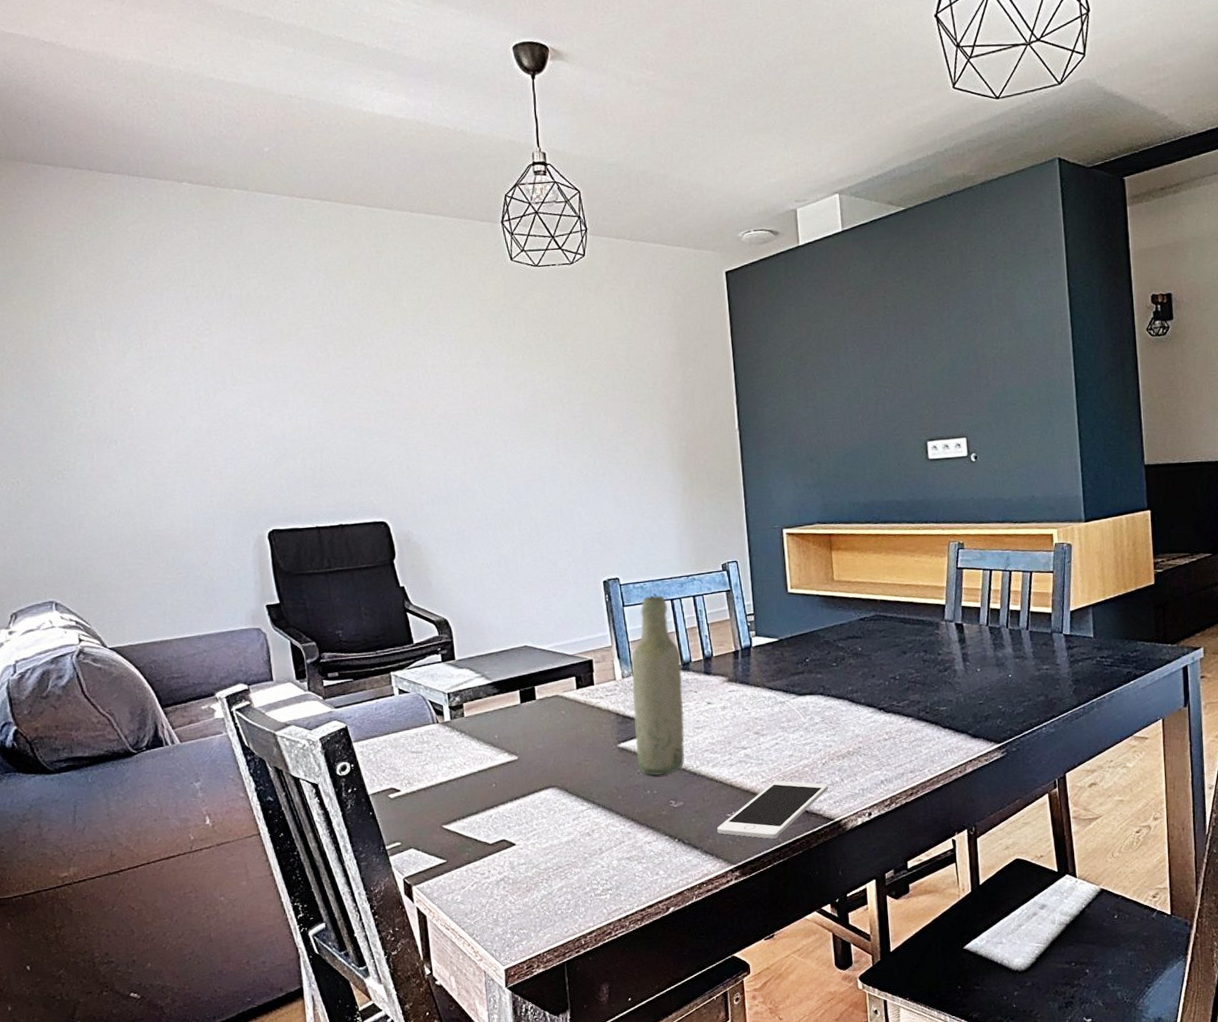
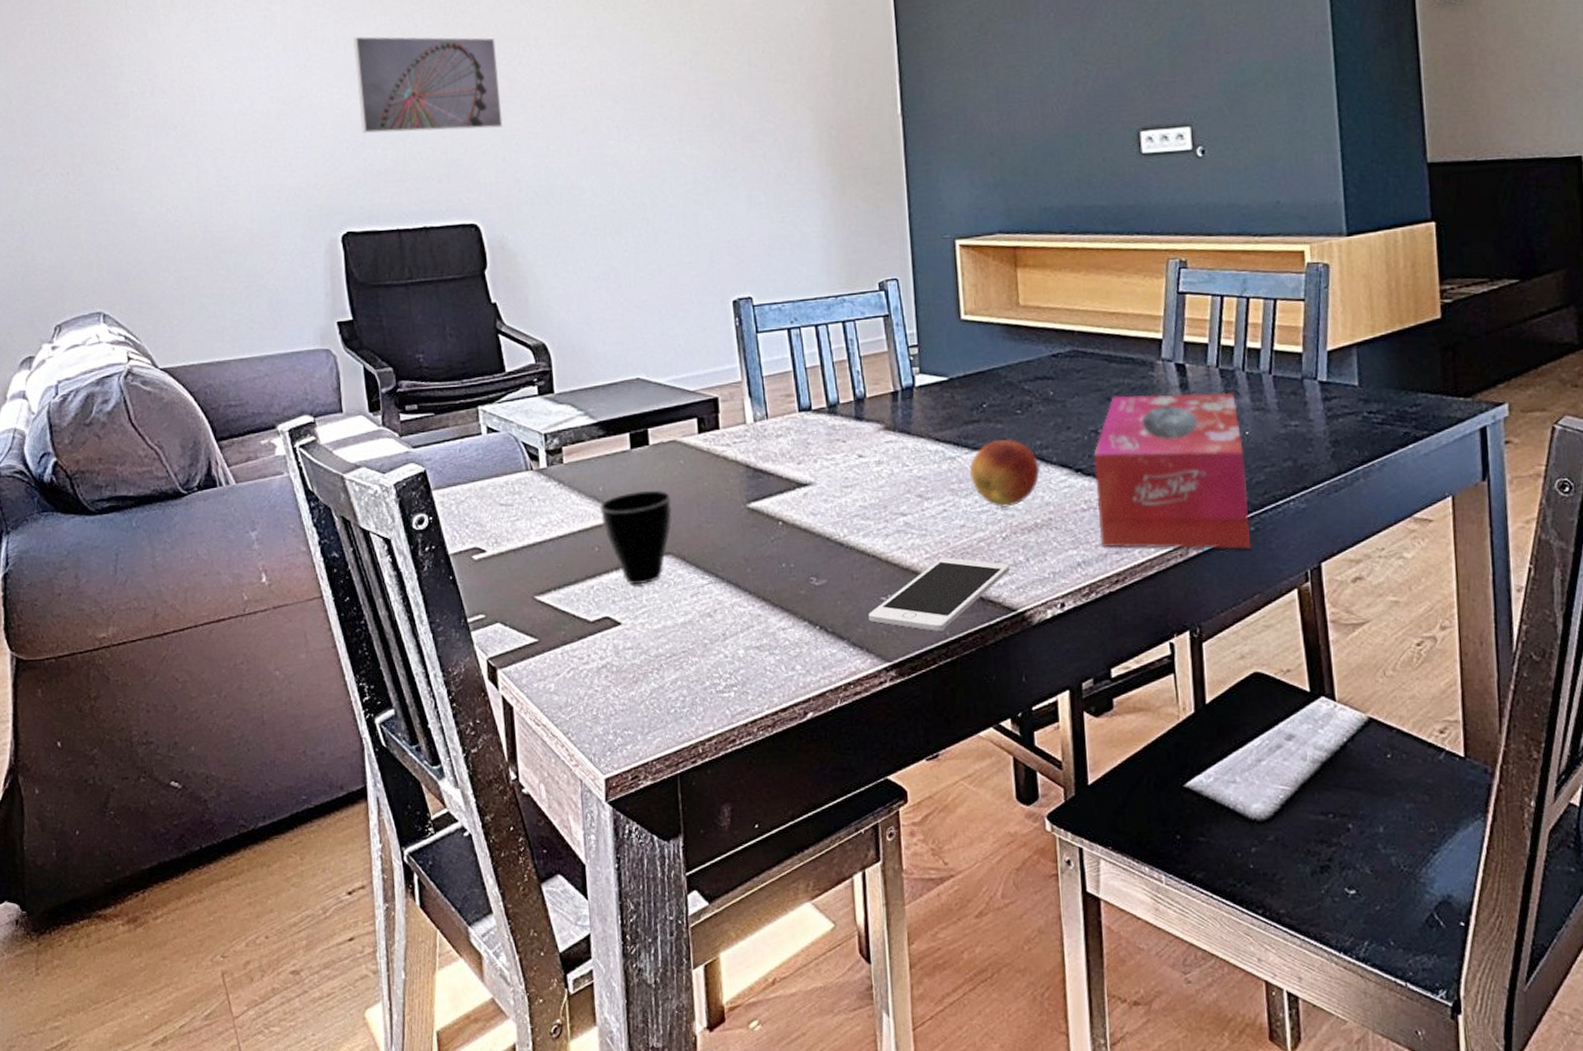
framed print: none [273,364,406,446] -> present [353,36,503,133]
cup: none [496,736,556,813] -> present [600,490,672,585]
bottle: present [631,595,685,776] -> none [765,320,830,545]
fruit: none [796,686,851,740] -> present [969,439,1040,508]
tissue box: none [893,644,1013,769] -> present [1093,392,1250,549]

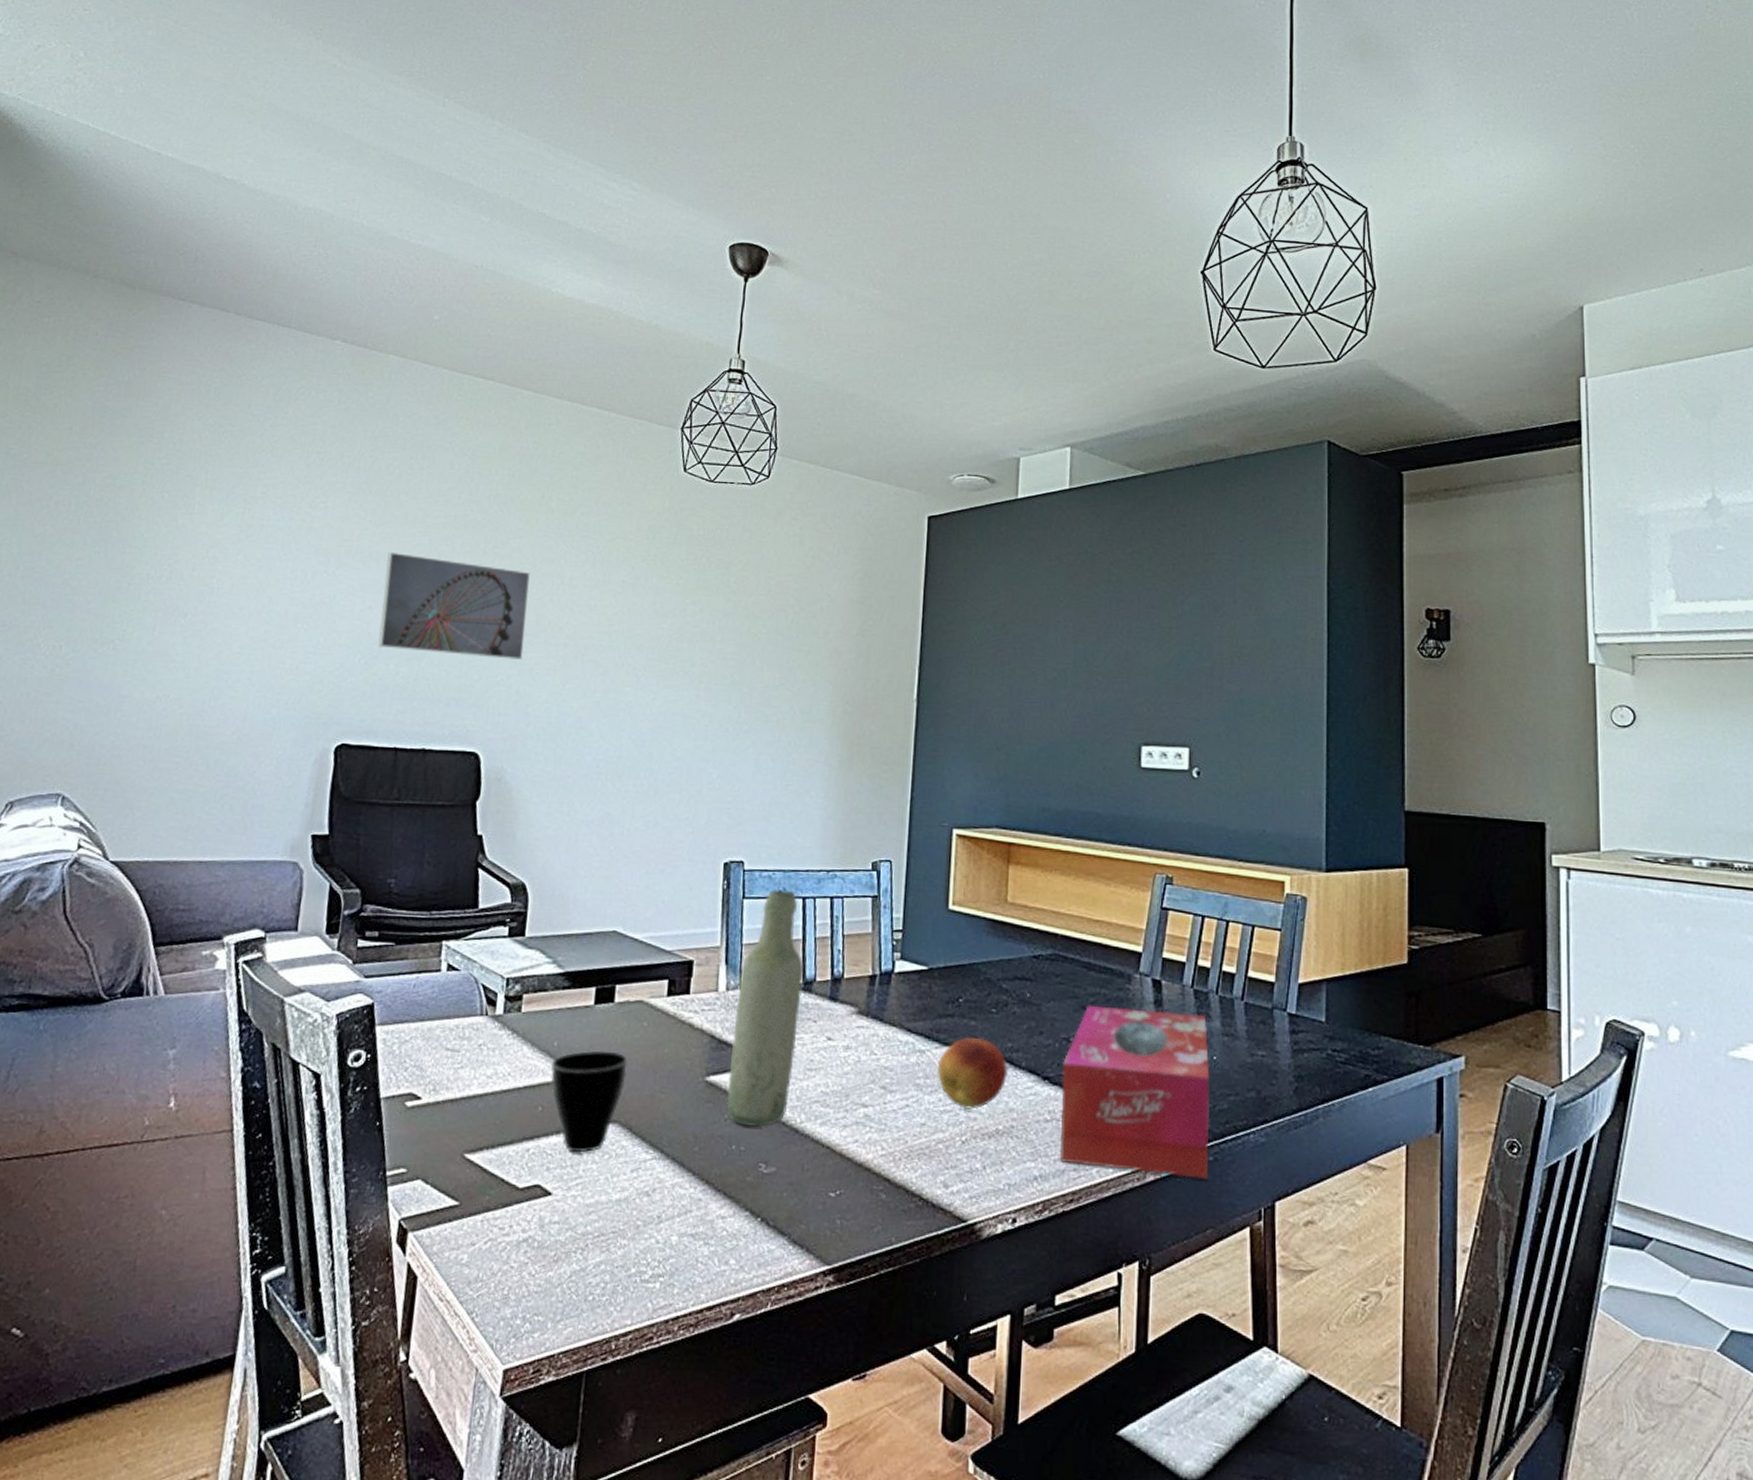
bottle: none [765,320,830,545] -> present [726,889,805,1127]
cell phone: present [868,557,1010,631] -> none [814,1156,966,1236]

